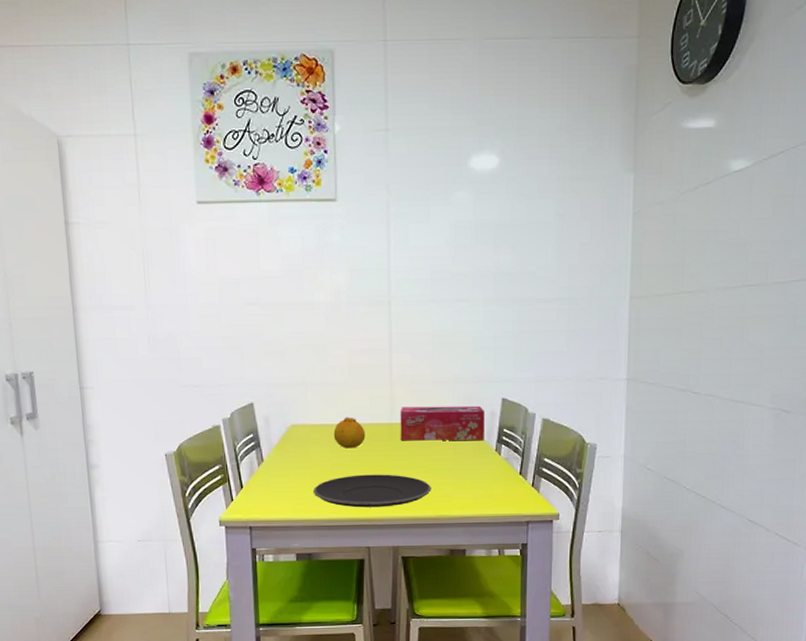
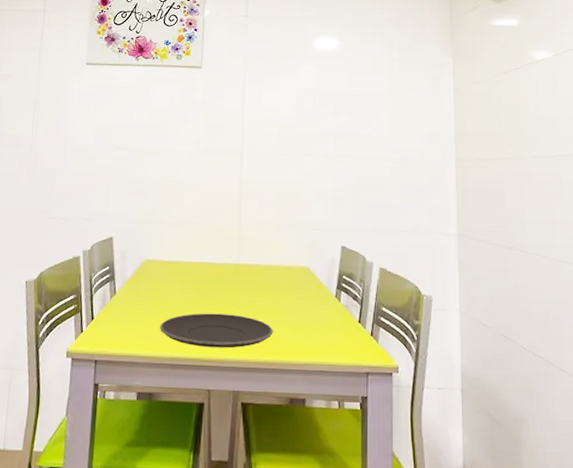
fruit: present [333,417,366,449] -> none [183,255,213,286]
tissue box: present [400,405,484,441] -> none [245,249,325,285]

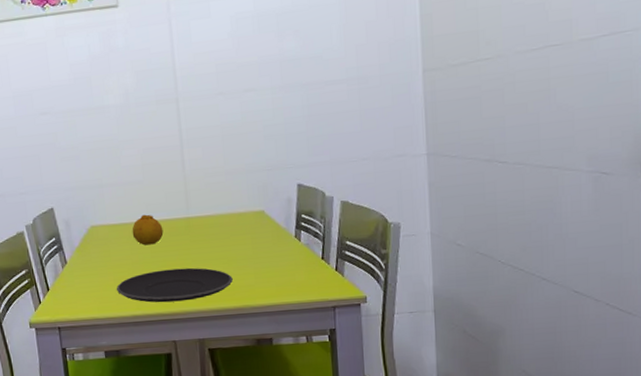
fruit: none [183,255,213,286] -> present [132,214,164,246]

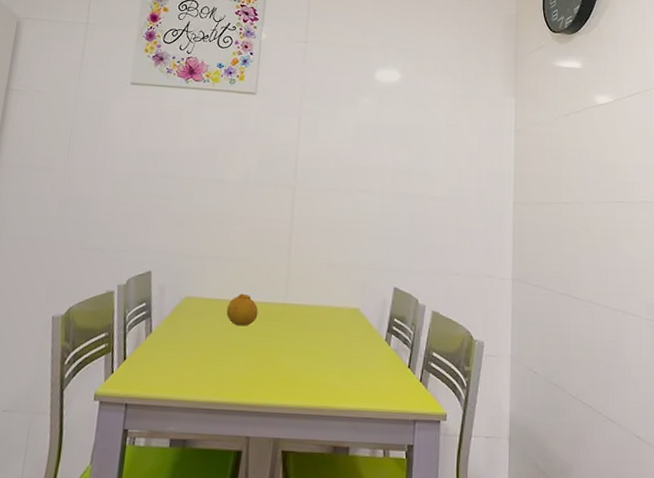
plate: present [116,267,233,303] -> none [197,354,319,393]

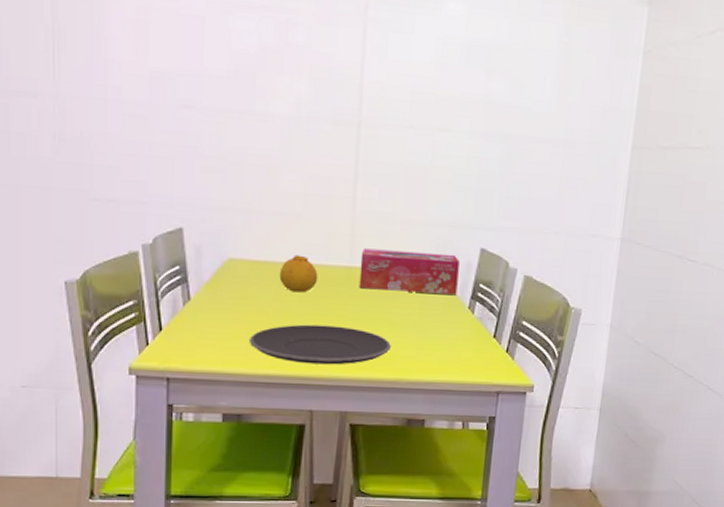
plate: none [197,354,319,393] -> present [248,324,391,365]
tissue box: none [292,288,377,328] -> present [359,248,460,294]

